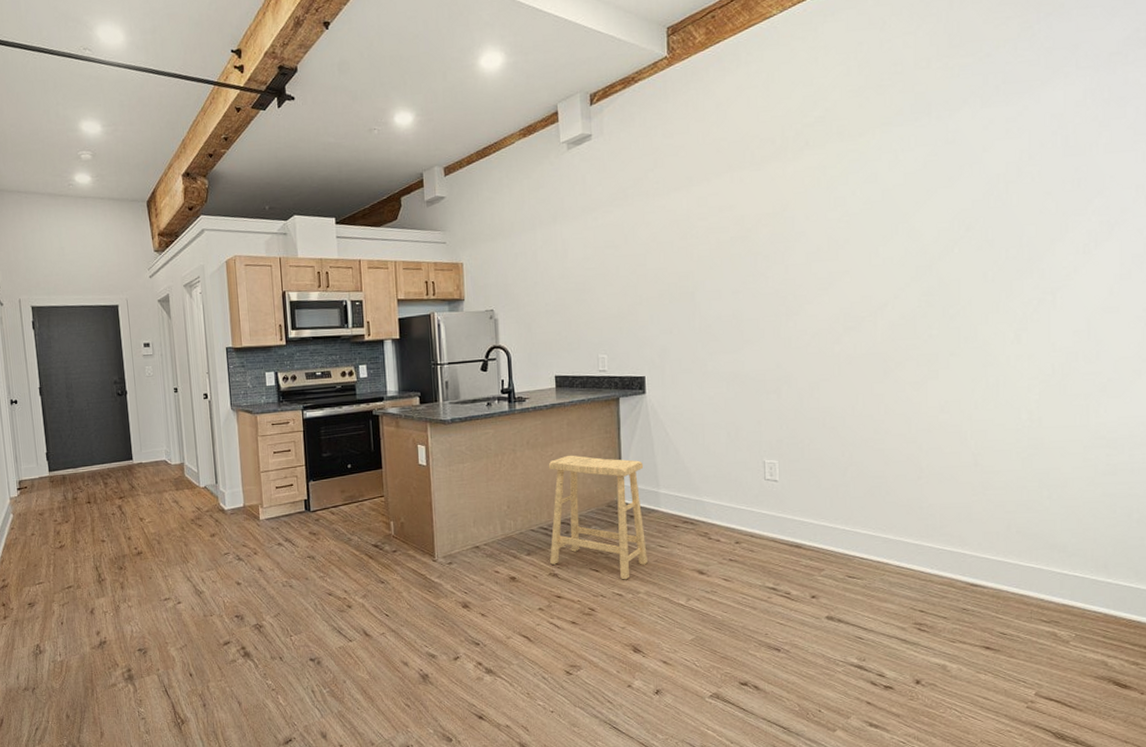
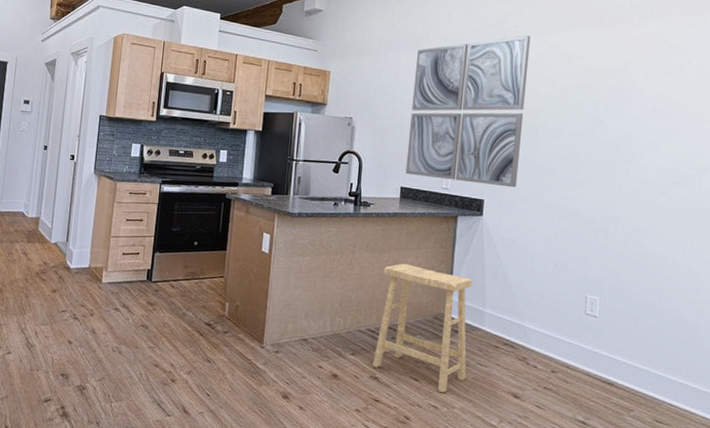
wall art: none [553,190,679,362] -> present [405,35,531,188]

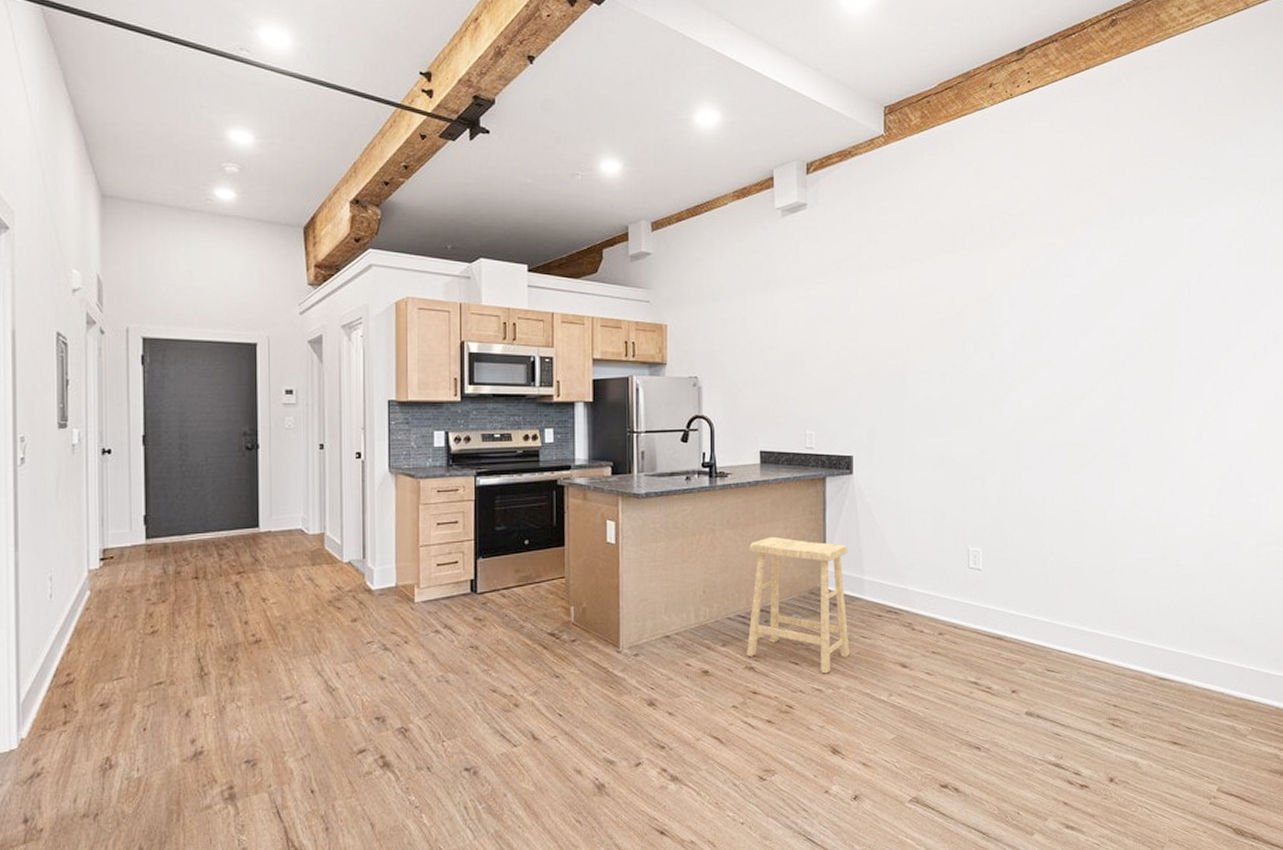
wall art: present [405,35,531,188] -> none [763,267,888,440]

